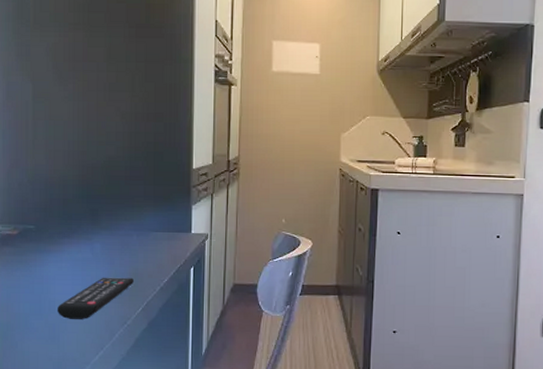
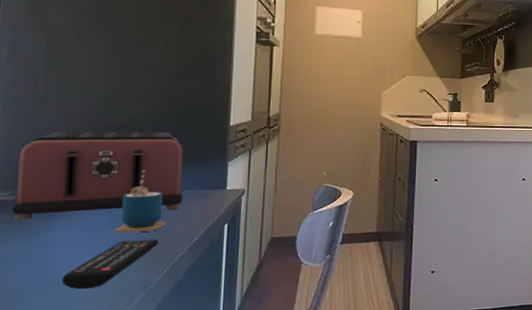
toaster: none [14,171,153,253] -> present [11,131,184,220]
cup: none [98,211,140,270] -> present [116,170,166,233]

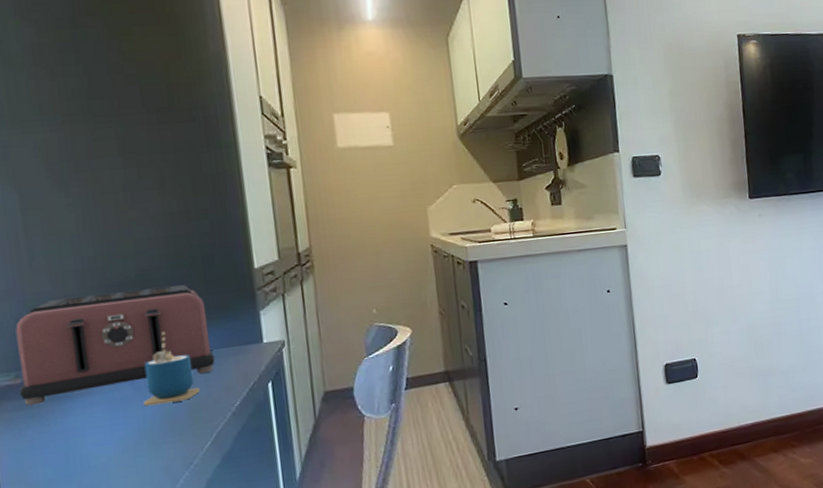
remote control: present [62,239,160,289] -> none [94,408,197,475]

